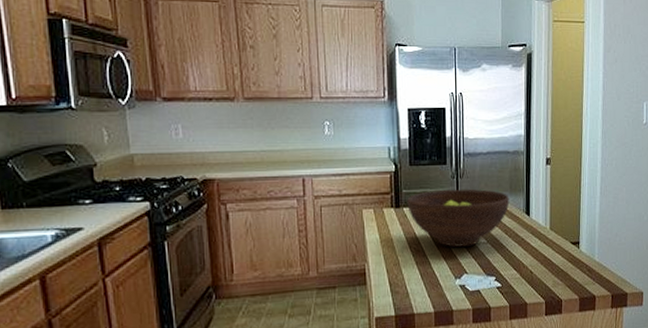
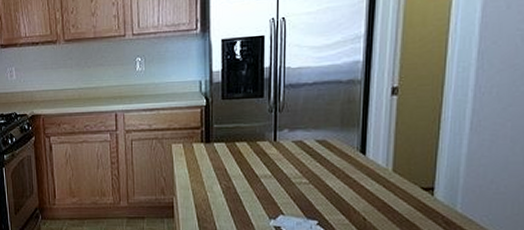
fruit bowl: present [407,189,510,247] -> none [218,123,340,186]

